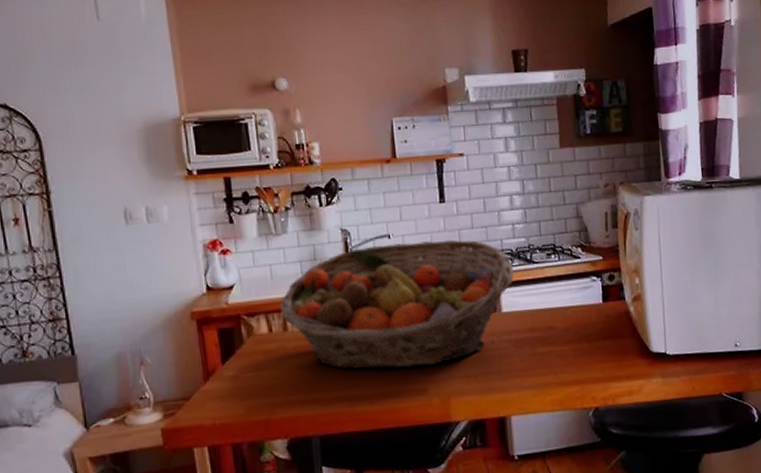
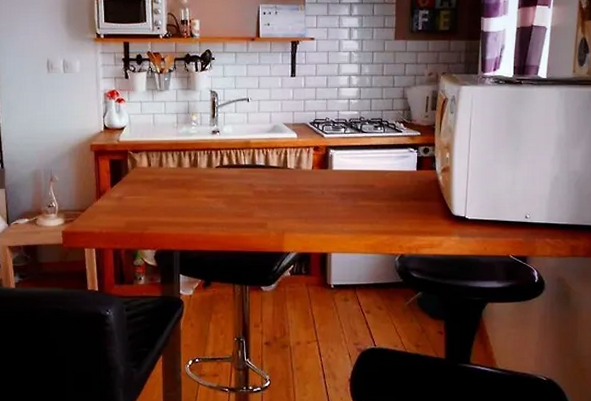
fruit basket: present [279,239,514,369] -> none [158,106,346,206]

